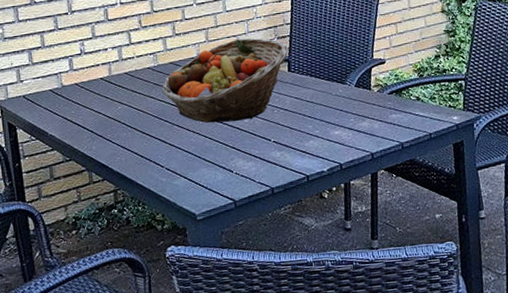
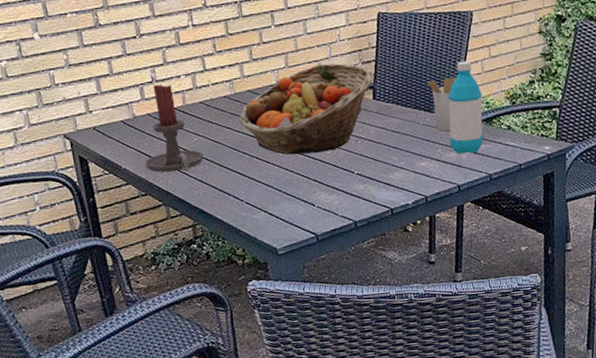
candle holder: none [71,56,128,139] -> present [145,84,205,173]
utensil holder: none [339,51,366,102] -> present [427,77,456,132]
water bottle: none [359,36,395,124] -> present [448,60,484,154]

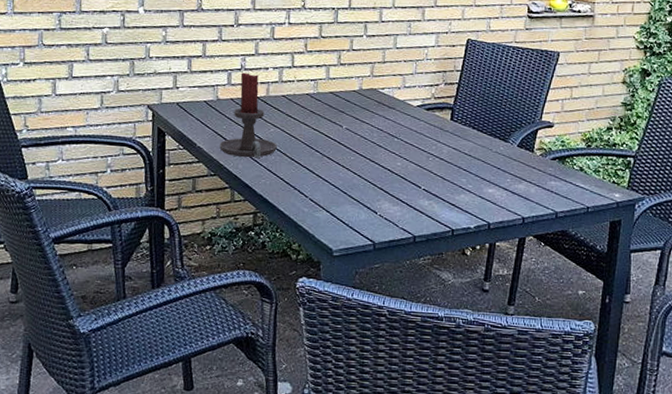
fruit basket: present [239,63,374,155] -> none [318,78,455,163]
utensil holder: present [427,77,456,132] -> none [506,111,535,163]
water bottle: present [448,60,484,154] -> none [520,97,559,188]

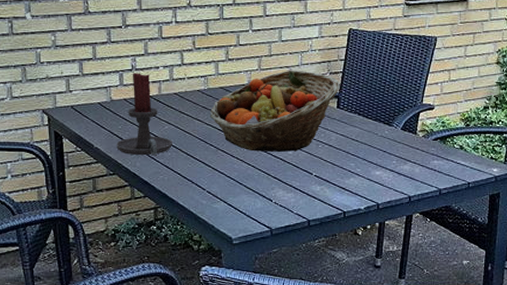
fruit basket: none [318,78,455,163] -> present [210,70,340,153]

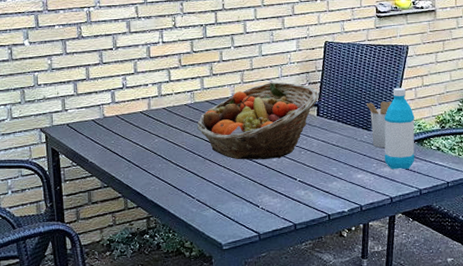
candle holder: present [116,73,173,156] -> none [110,90,163,168]
utensil holder: none [389,95,416,145] -> present [366,101,392,149]
water bottle: none [405,81,439,167] -> present [384,87,415,169]

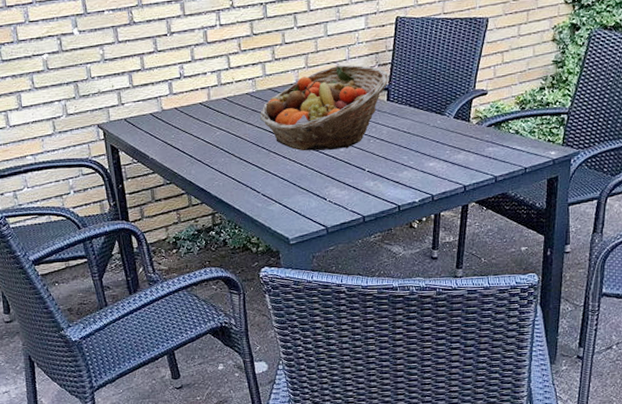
utensil holder: present [366,101,392,149] -> none [440,81,468,134]
water bottle: present [384,87,415,169] -> none [458,66,493,156]

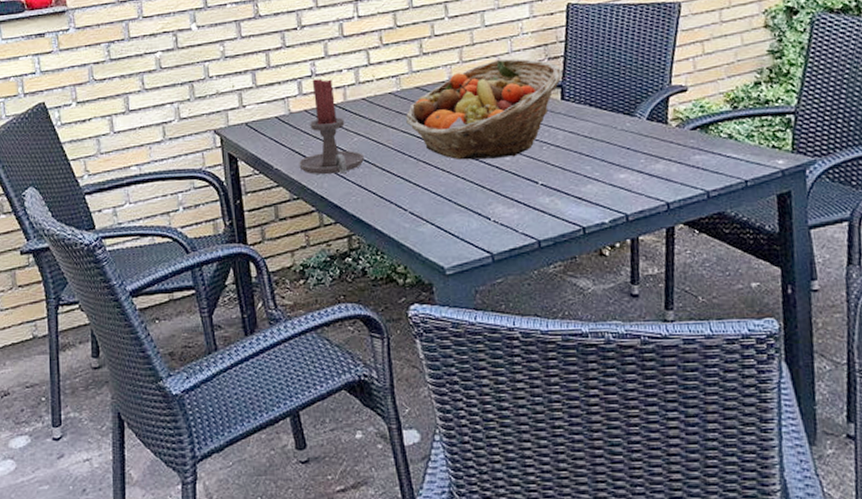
candle holder: none [171,80,226,164] -> present [299,78,365,175]

